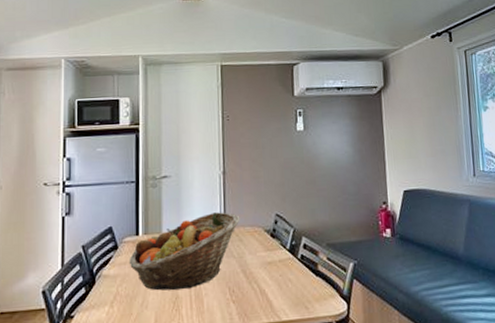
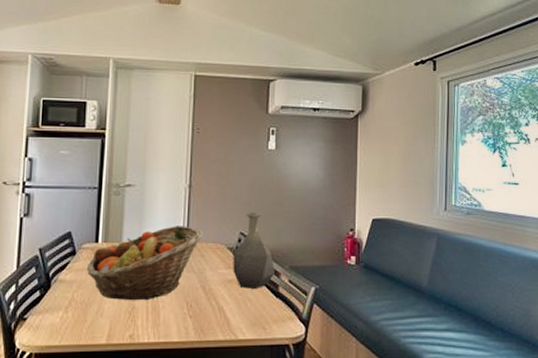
vase: none [270,193,313,270] -> present [233,212,275,289]

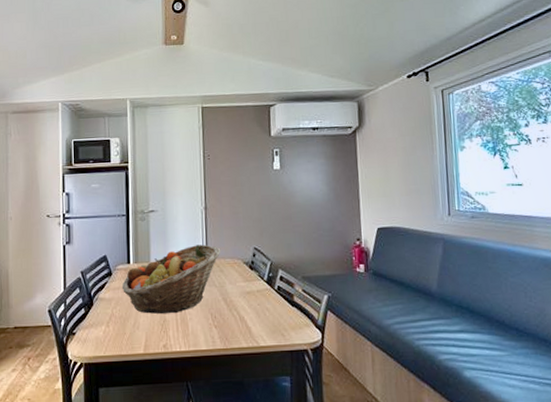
vase: present [233,212,275,289] -> none [249,228,289,299]

